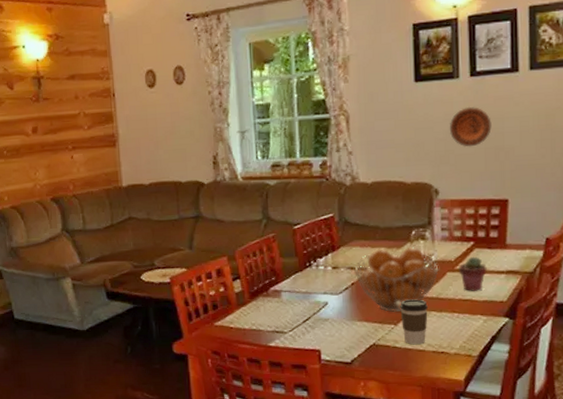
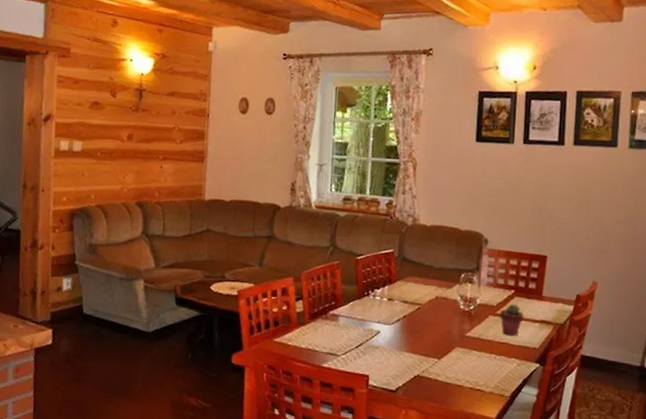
fruit basket: present [354,247,439,313] -> none [407,287,482,348]
coffee cup: present [400,299,428,345] -> none [444,336,469,380]
decorative plate: present [450,106,492,148] -> none [502,169,538,205]

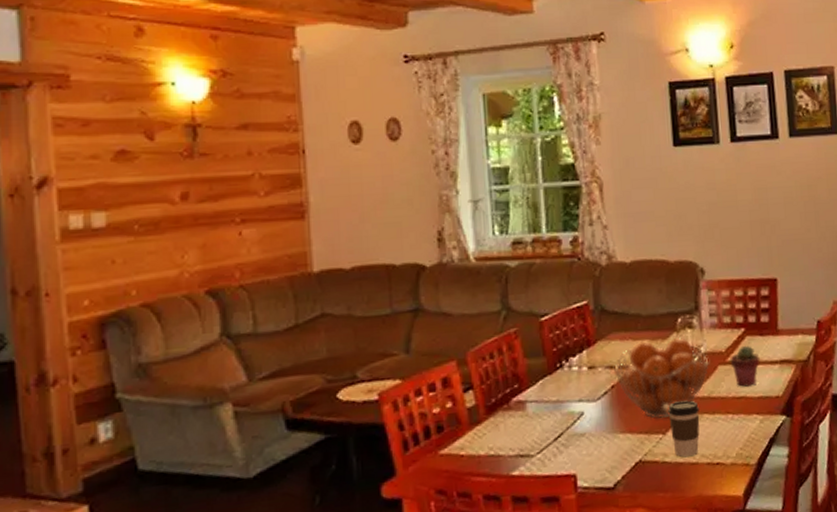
fruit basket: none [407,287,482,348] -> present [614,338,709,419]
coffee cup: none [444,336,469,380] -> present [668,400,700,458]

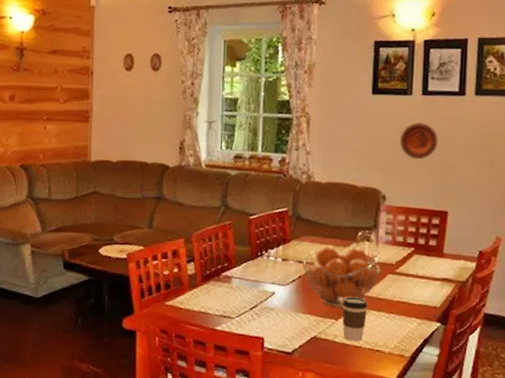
decorative plate: none [713,174,756,221] -> present [400,122,438,160]
potted succulent: present [730,345,760,387] -> none [398,261,424,295]

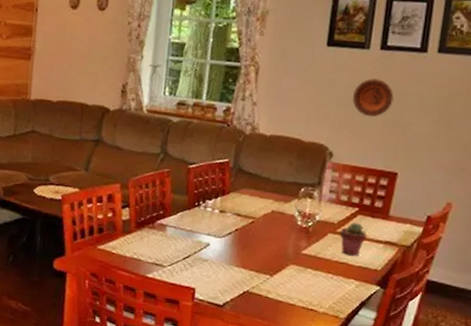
fruit basket: present [302,246,381,308] -> none [240,200,321,264]
coffee cup: present [342,297,368,341] -> none [277,253,305,299]
potted succulent: none [398,261,424,295] -> present [339,222,367,257]

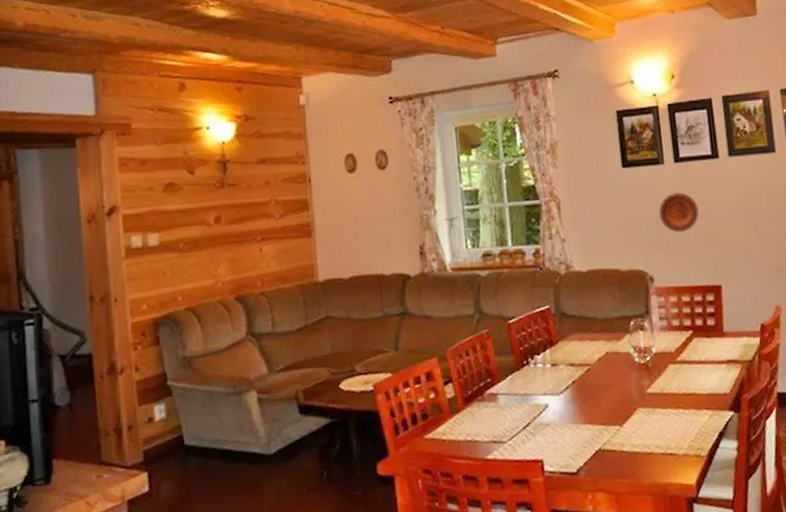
potted succulent: present [339,222,367,257] -> none [679,346,708,384]

